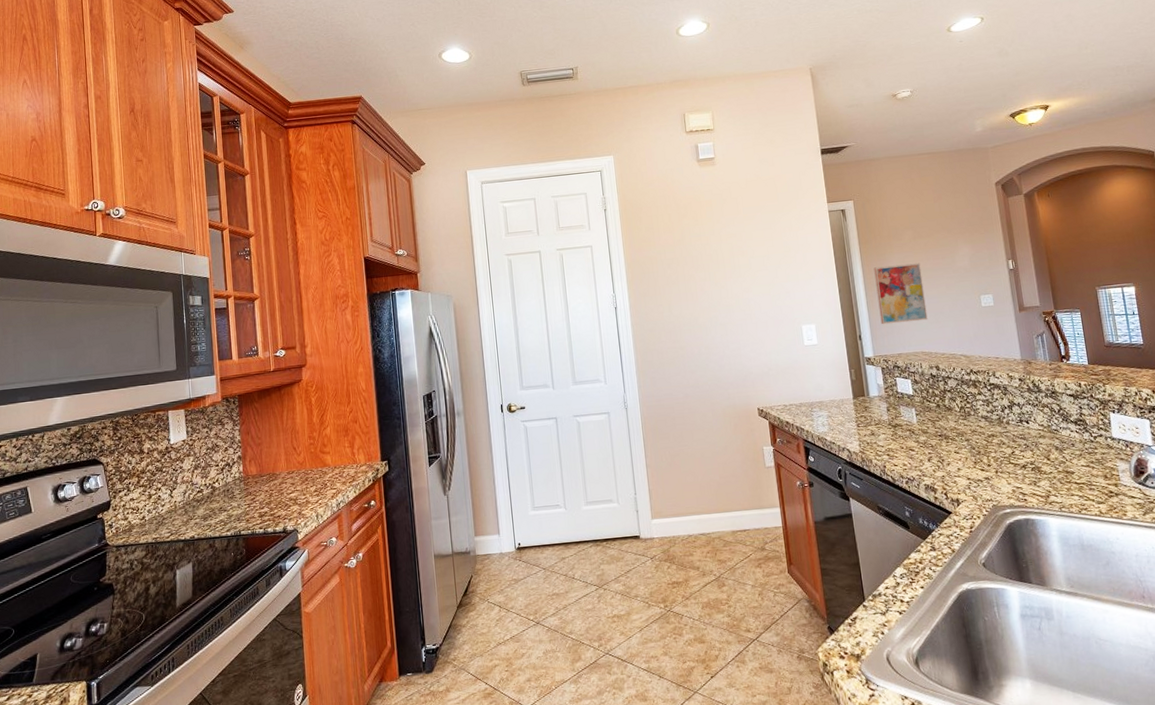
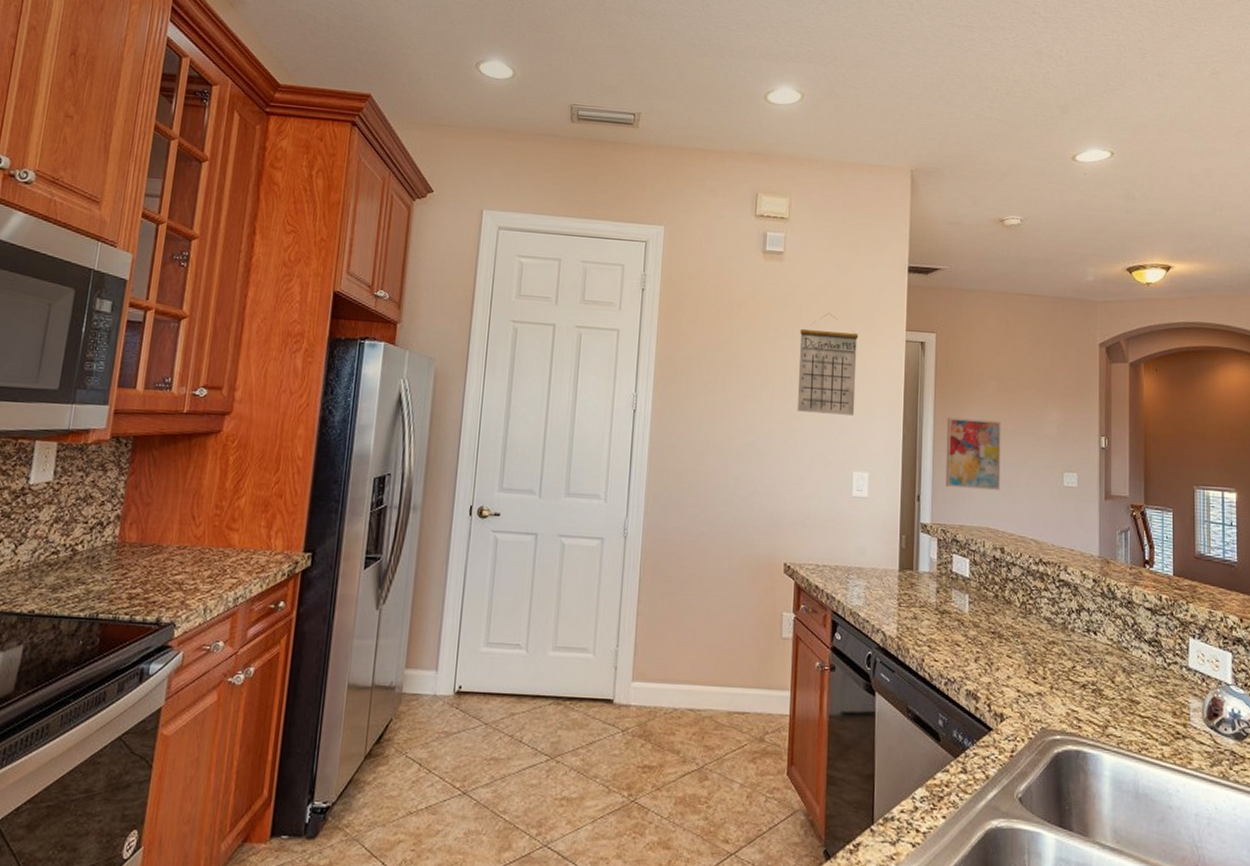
calendar: none [739,200,796,285] -> present [796,313,859,416]

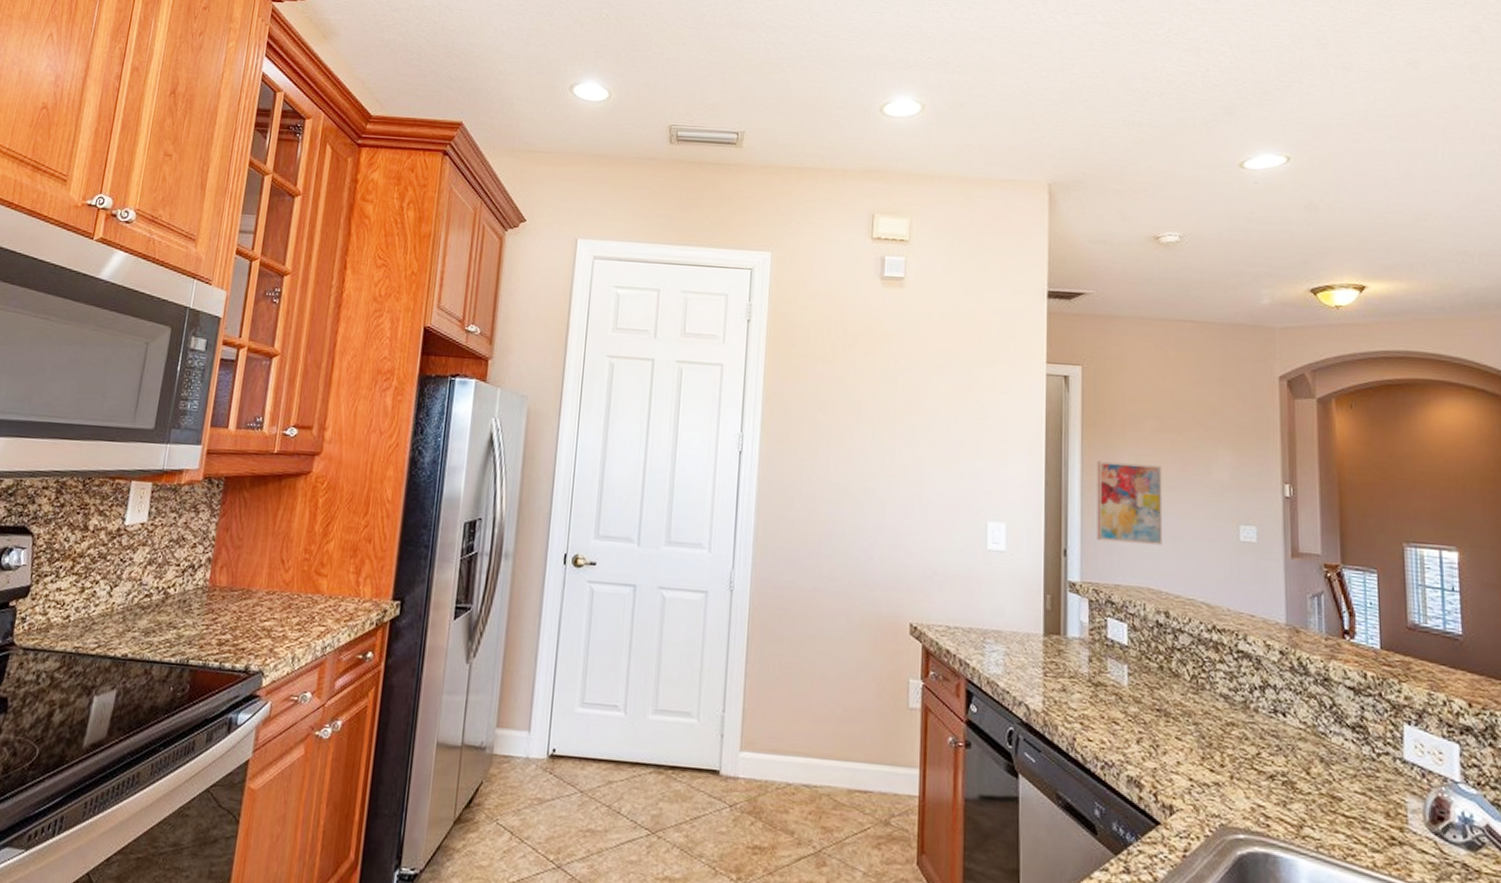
calendar: present [796,313,859,416] -> none [921,344,992,459]

